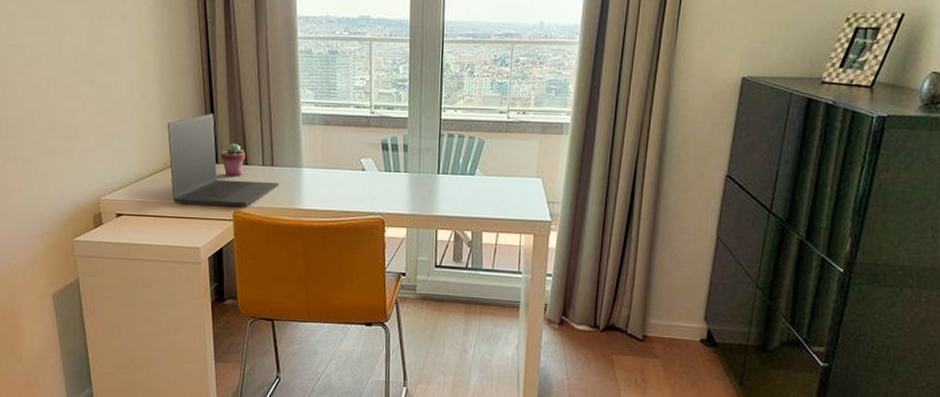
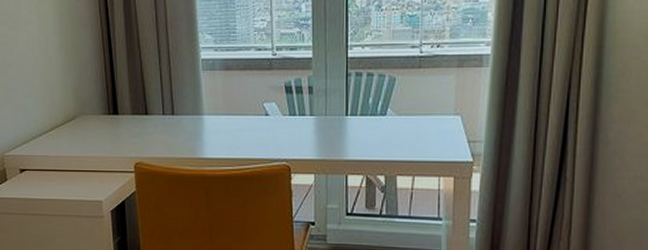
laptop: present [167,113,280,207] -> none [68,63,181,158]
potted succulent: present [220,143,246,176] -> none [120,93,145,127]

